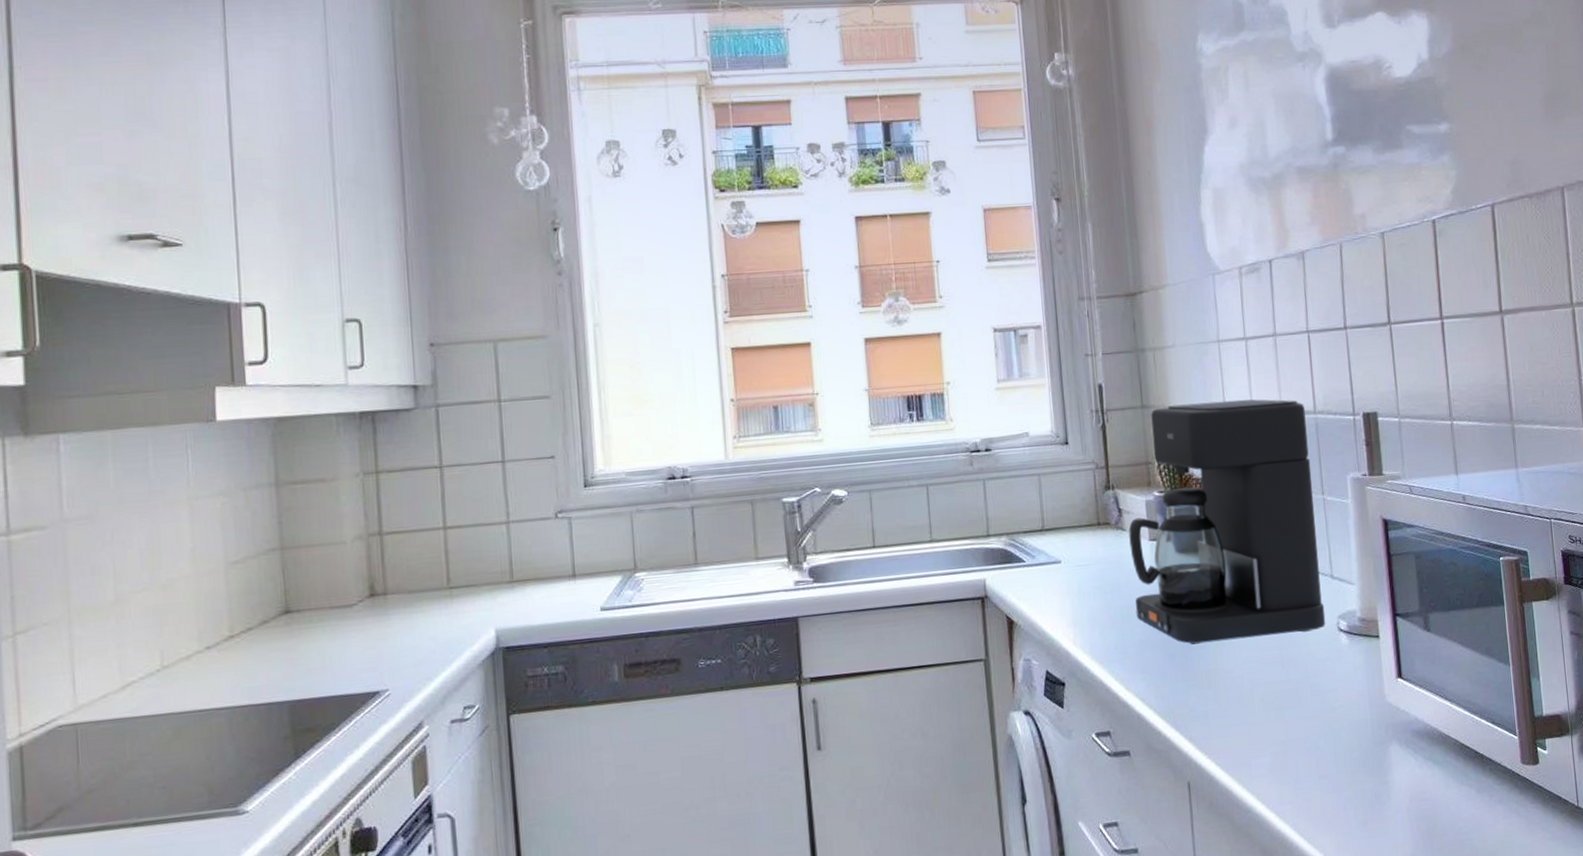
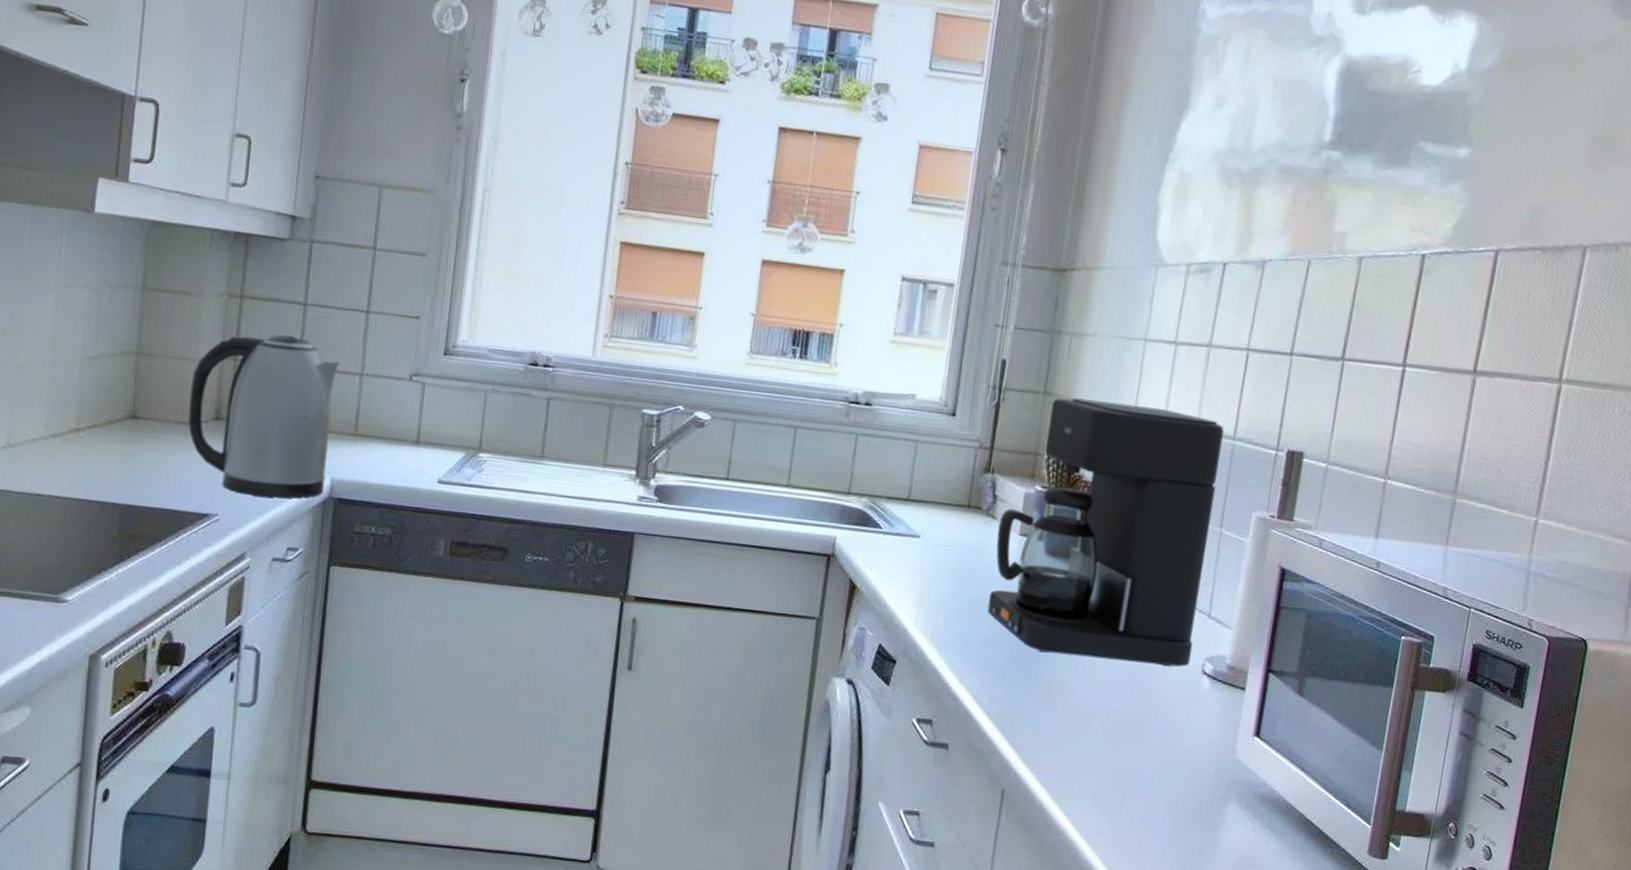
kettle: none [340,499,490,664] -> present [187,335,339,499]

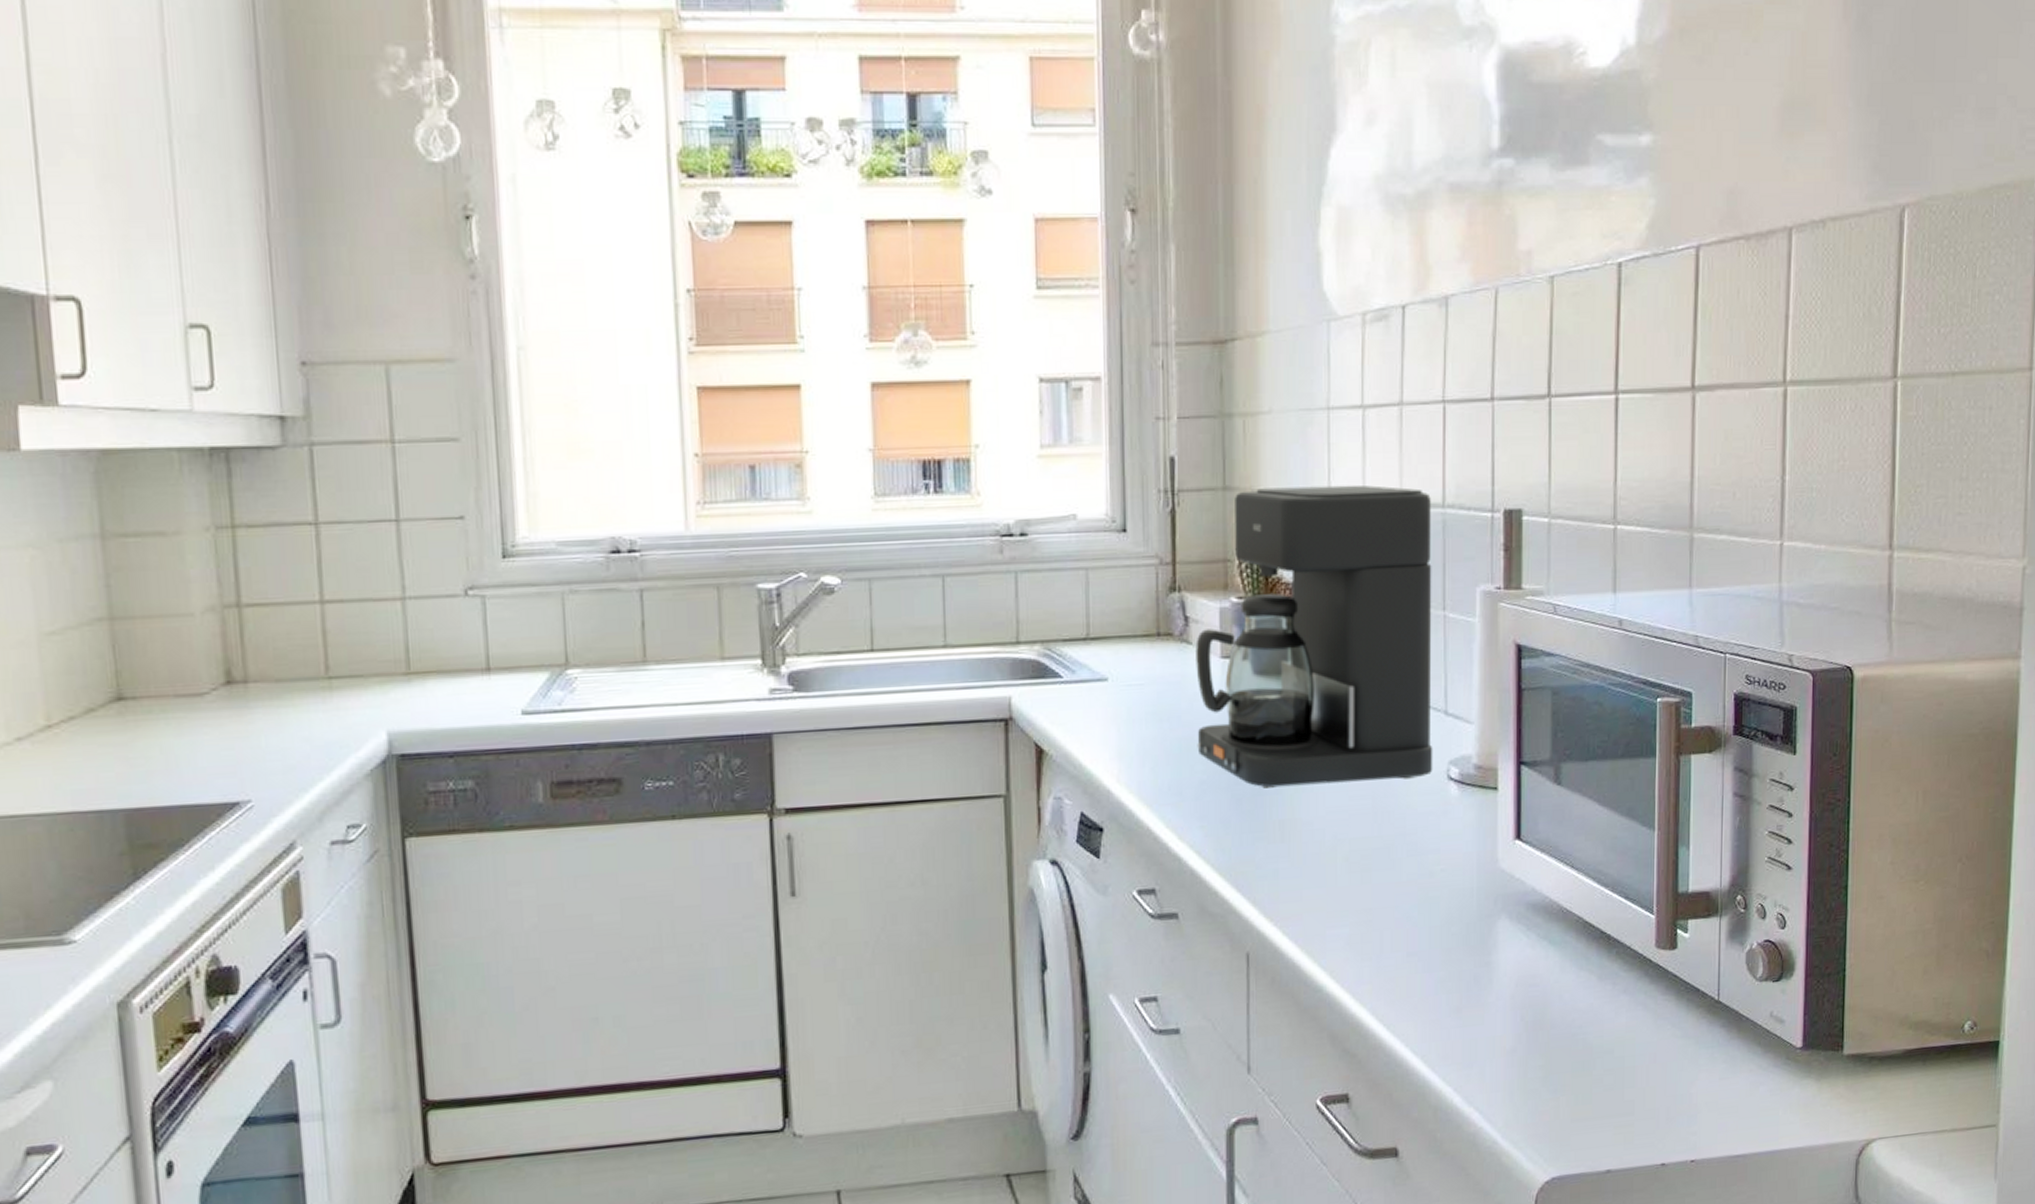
kettle: present [187,335,339,499] -> none [186,564,381,770]

